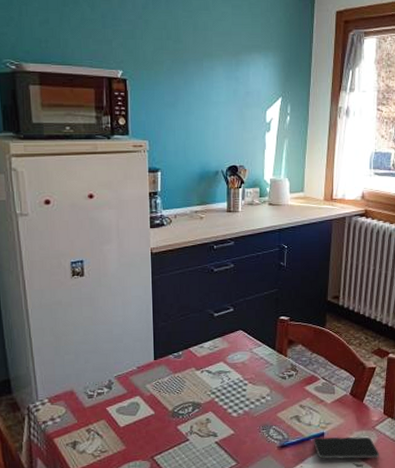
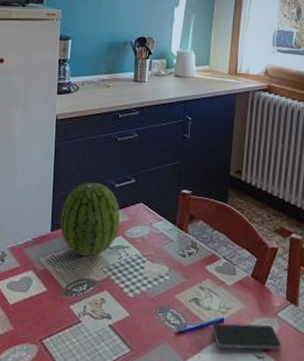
fruit: none [162,313,220,381] -> present [60,183,120,256]

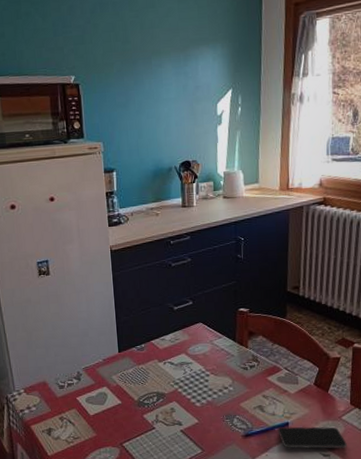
fruit: present [60,183,120,256] -> none [125,307,182,373]

